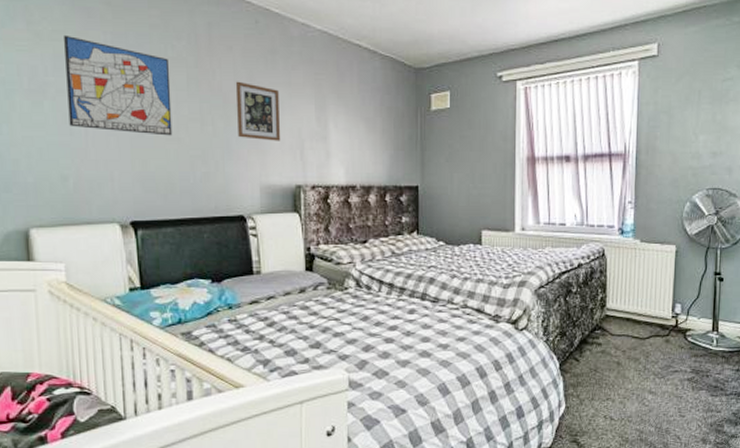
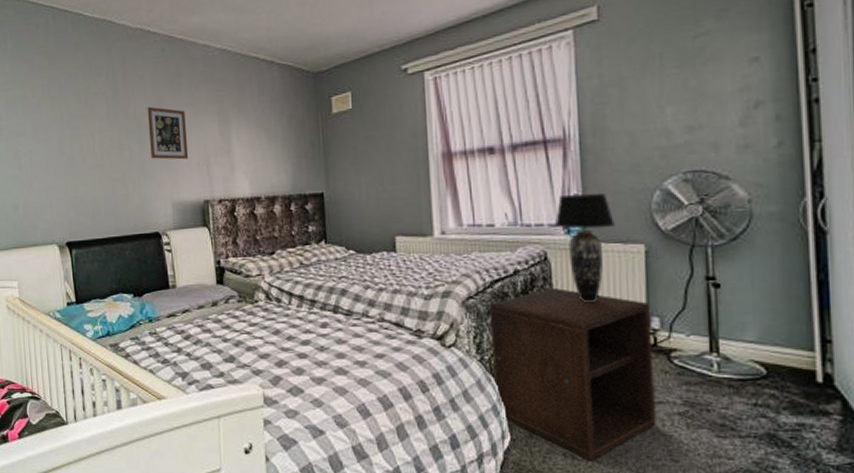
wall art: present [64,34,173,136] -> none [13,84,97,163]
nightstand: none [556,279,675,421] -> present [489,287,656,461]
table lamp: none [612,201,656,293] -> present [554,193,615,303]

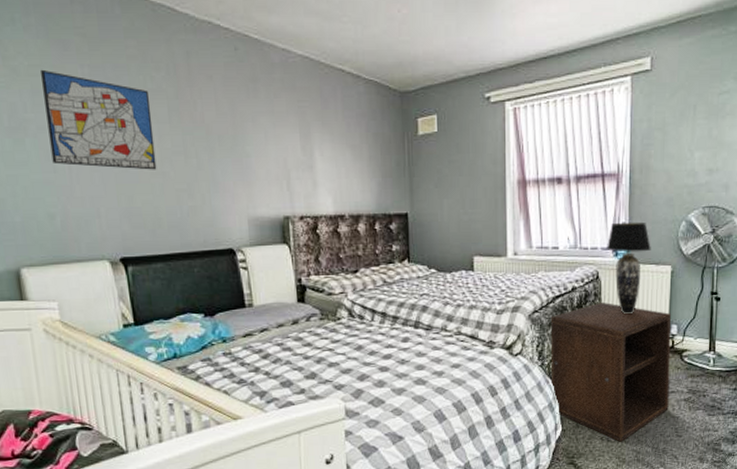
wall art: none [13,84,97,163] -> present [41,69,157,170]
picture frame: present [147,106,189,160] -> none [217,111,267,172]

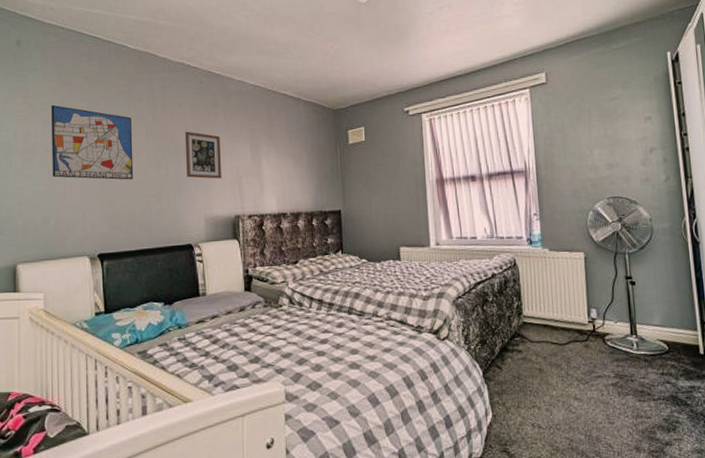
picture frame: none [217,111,267,172] -> present [184,131,222,179]
nightstand: present [550,302,671,442] -> none [473,287,597,429]
table lamp: present [606,222,651,315] -> none [520,213,563,299]

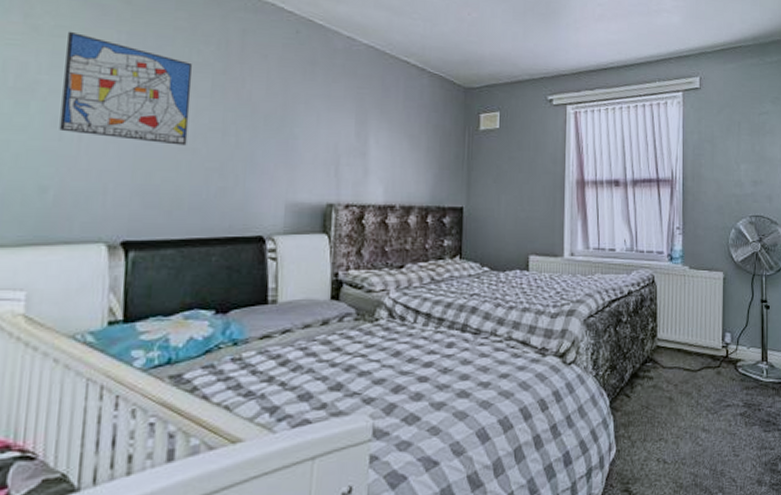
picture frame: present [184,131,222,179] -> none [265,90,316,156]

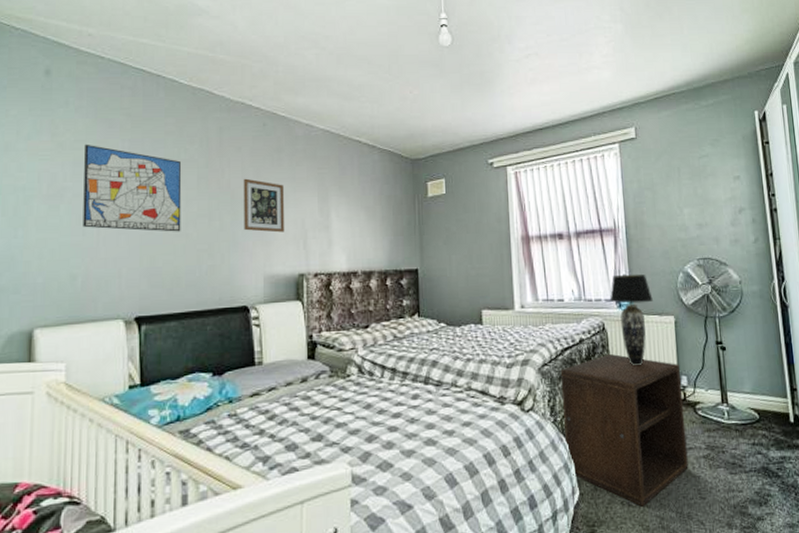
picture frame: none [265,90,316,156] -> present [243,178,285,233]
nightstand: none [605,307,725,464] -> present [560,353,689,507]
table lamp: none [661,227,704,321] -> present [609,274,653,366]

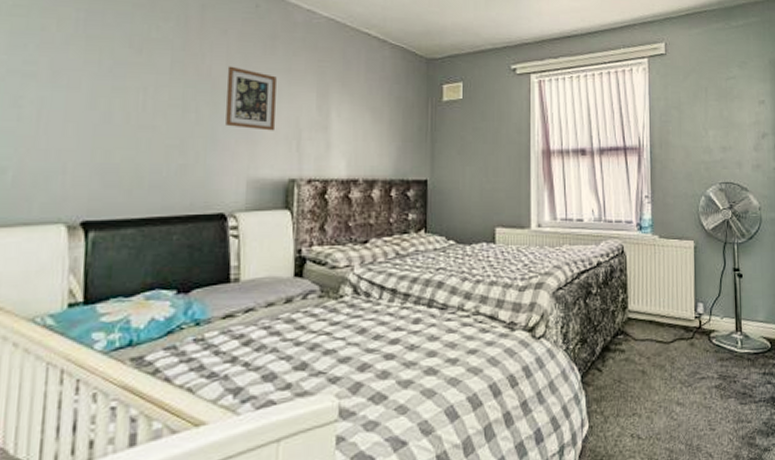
wall art: present [83,144,182,232] -> none [18,10,152,123]
nightstand: present [560,353,689,507] -> none [575,278,700,439]
table lamp: present [609,274,653,366] -> none [630,195,674,292]

